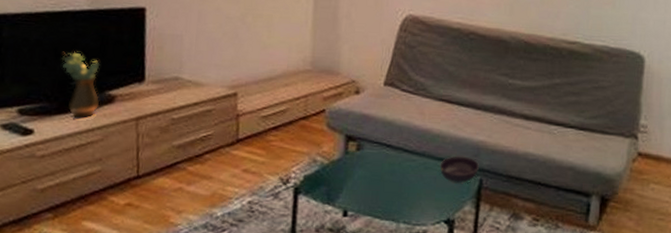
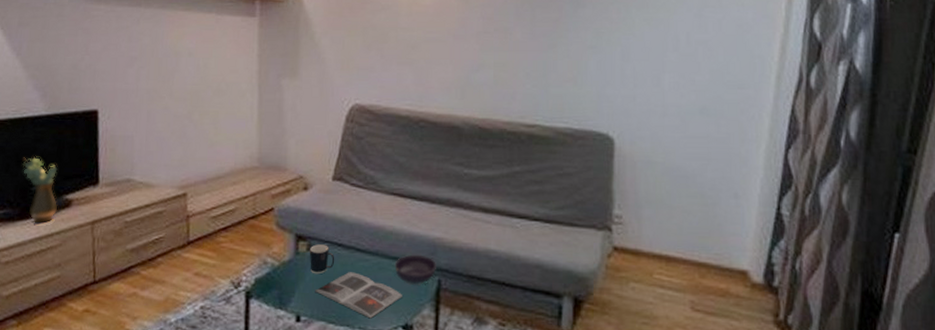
mug: none [358,145,384,173] -> present [309,244,335,275]
magazine: none [362,171,446,214] -> present [315,272,402,319]

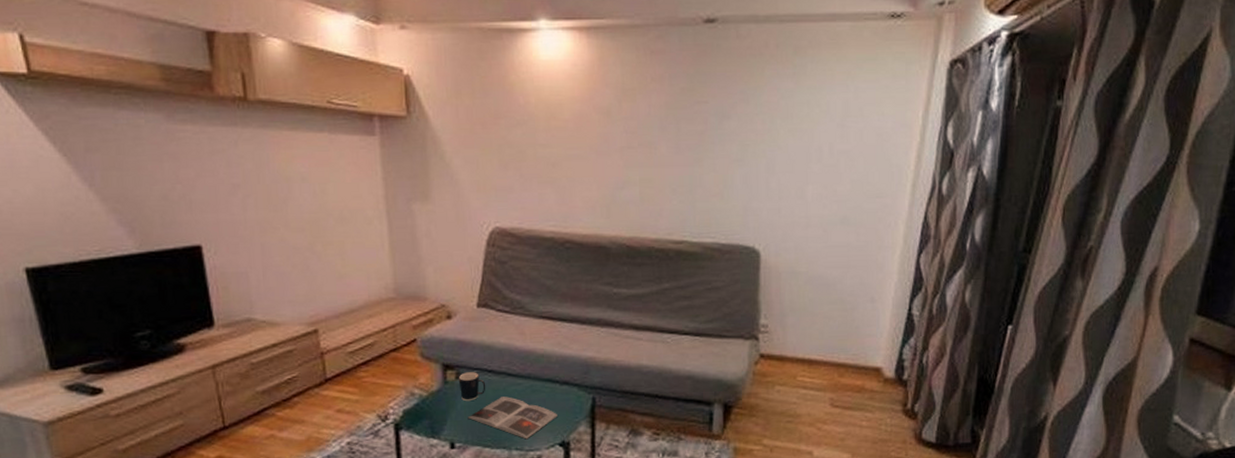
vase: present [22,156,58,224] -> none [117,300,170,372]
bowl: present [394,254,436,285] -> none [548,375,590,404]

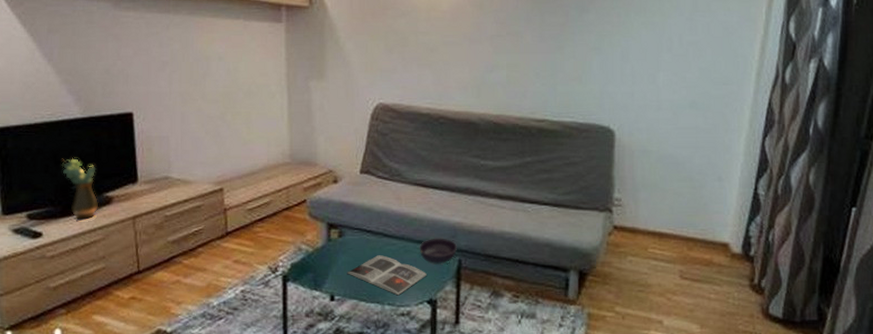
vase: none [117,300,170,372] -> present [61,157,99,220]
mug: present [458,372,486,402] -> none [340,231,365,258]
bowl: none [548,375,590,404] -> present [419,238,457,265]

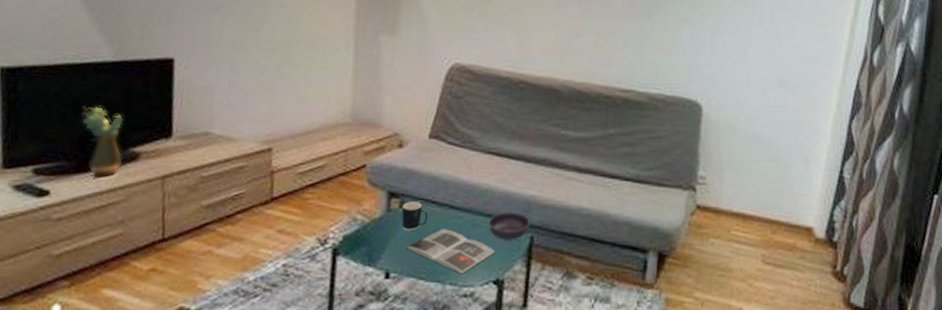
mug: none [340,231,365,258] -> present [401,201,428,231]

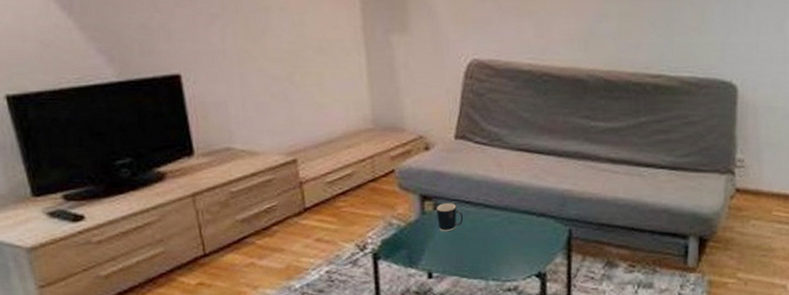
vase: present [81,105,124,178] -> none [98,128,150,199]
magazine: present [406,229,495,275] -> none [445,228,534,270]
bowl: present [488,212,530,242] -> none [524,207,567,236]

